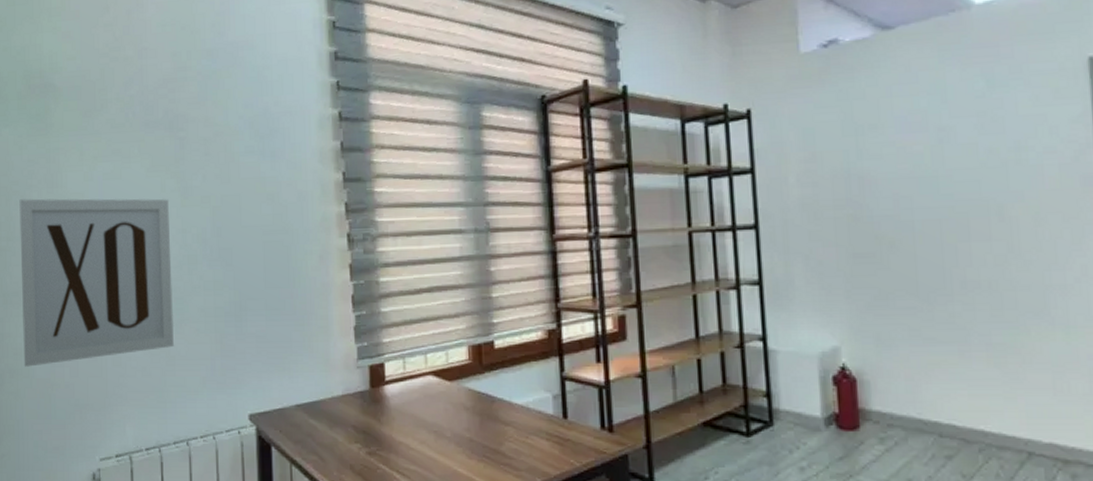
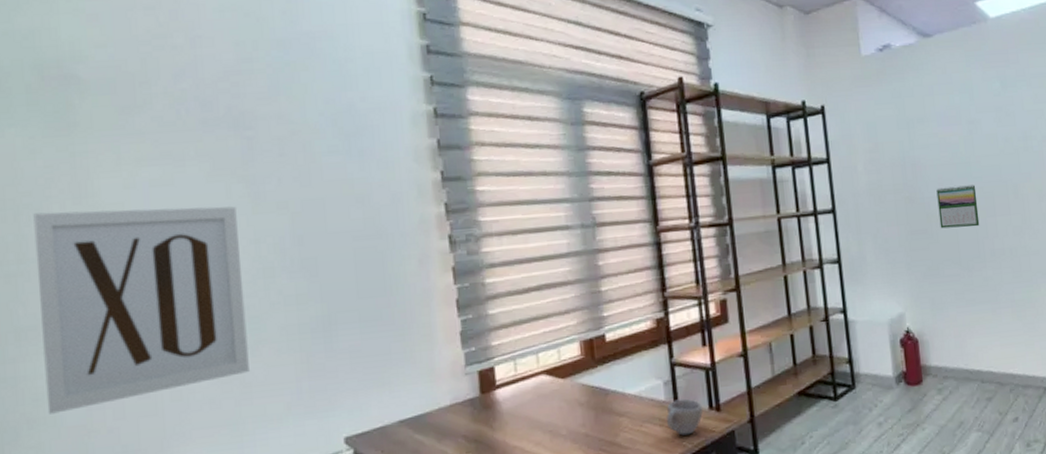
cup: none [554,415,595,453] -> present [667,398,703,436]
calendar: none [890,203,947,253] -> present [936,185,980,229]

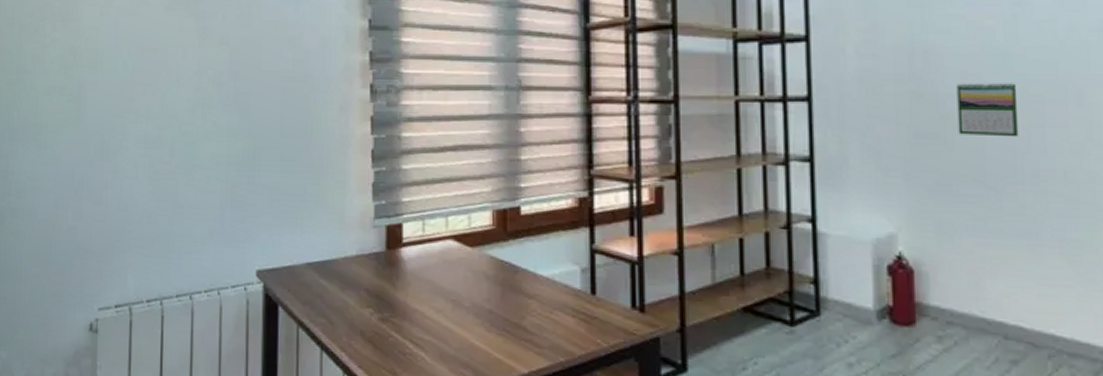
wall art: present [33,206,250,414] -> none [26,31,186,207]
cup: present [667,398,703,436] -> none [581,290,625,333]

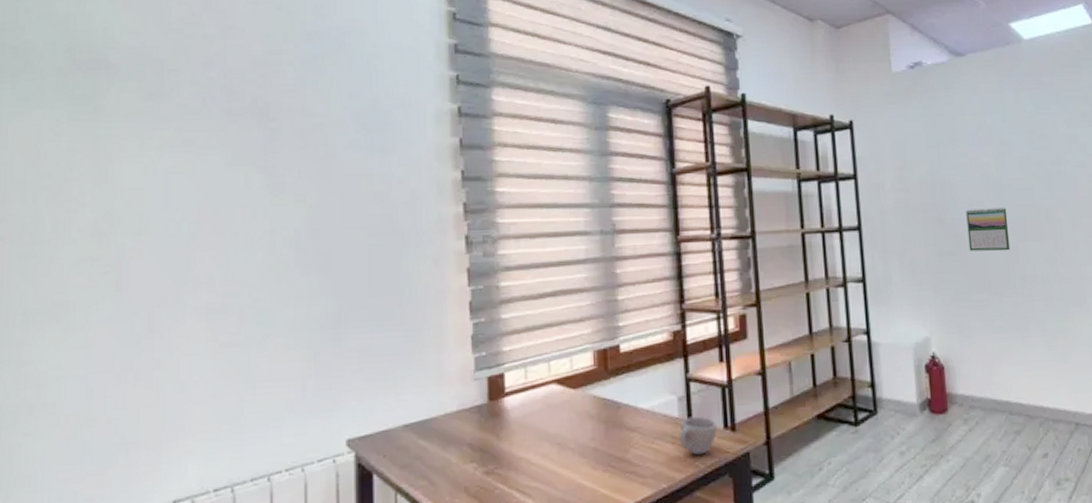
cup: none [581,290,625,333] -> present [680,416,718,455]

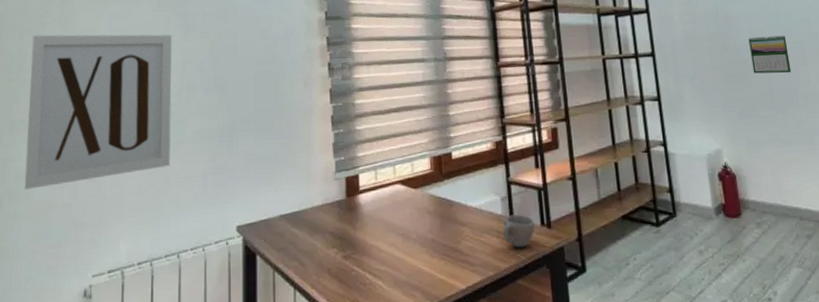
wall art: none [48,194,255,401] -> present [24,34,172,190]

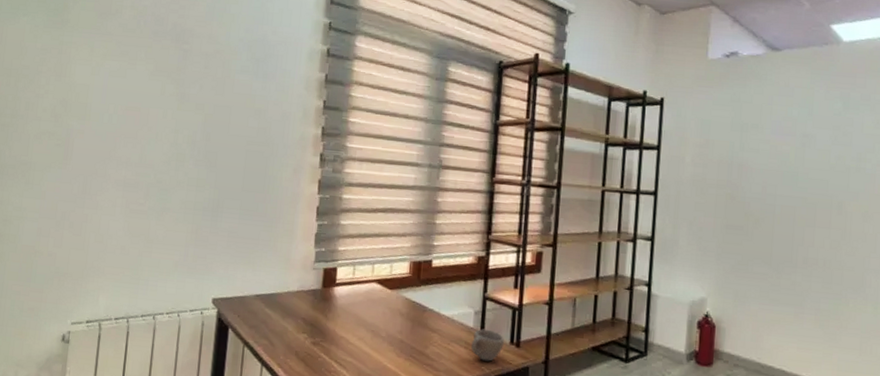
wall art: present [24,34,172,190] -> none [11,82,166,234]
calendar: present [748,35,792,74] -> none [756,190,800,233]

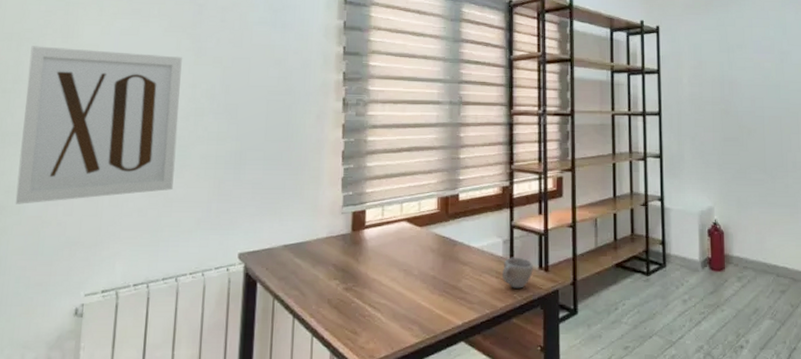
wall art: none [11,82,166,234] -> present [15,46,182,204]

